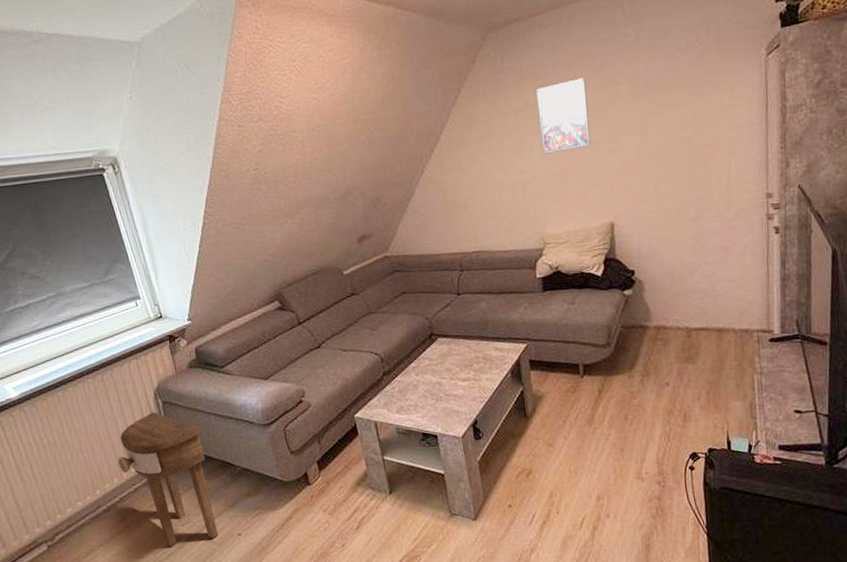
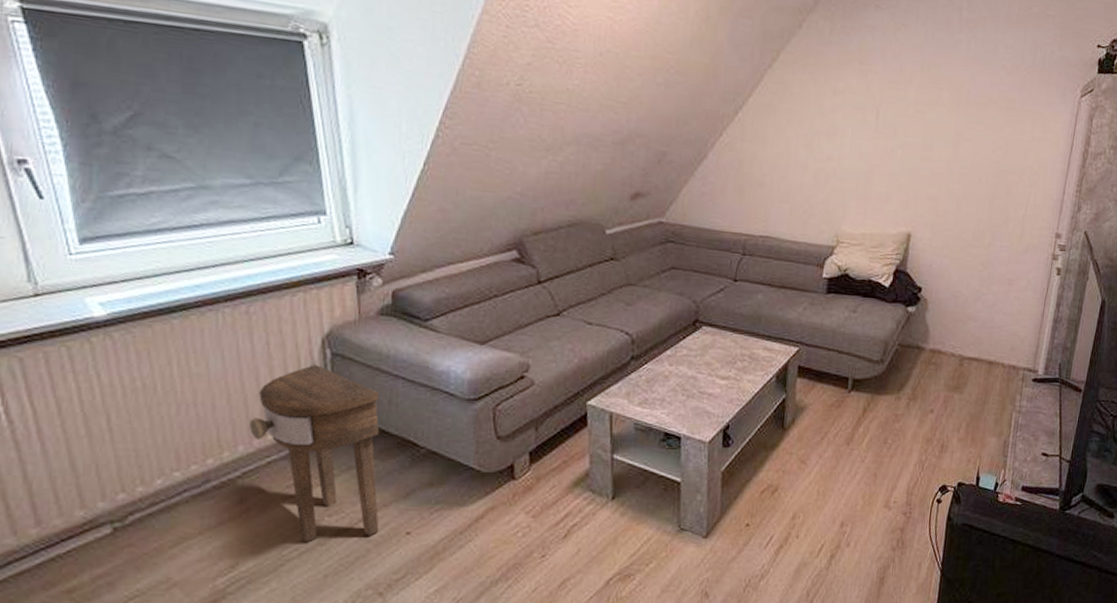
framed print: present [536,78,590,154] -> none [854,72,910,148]

